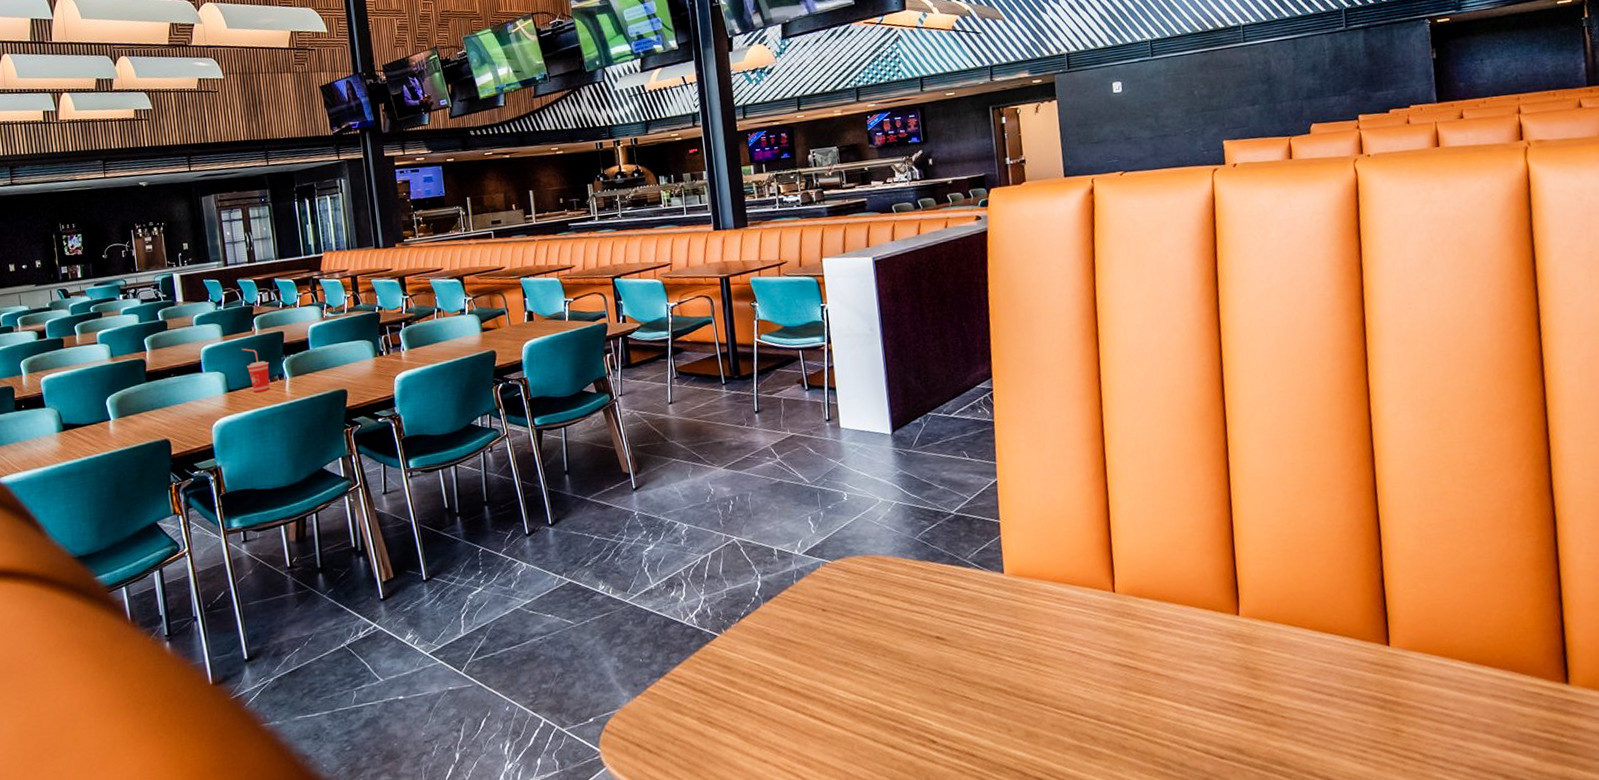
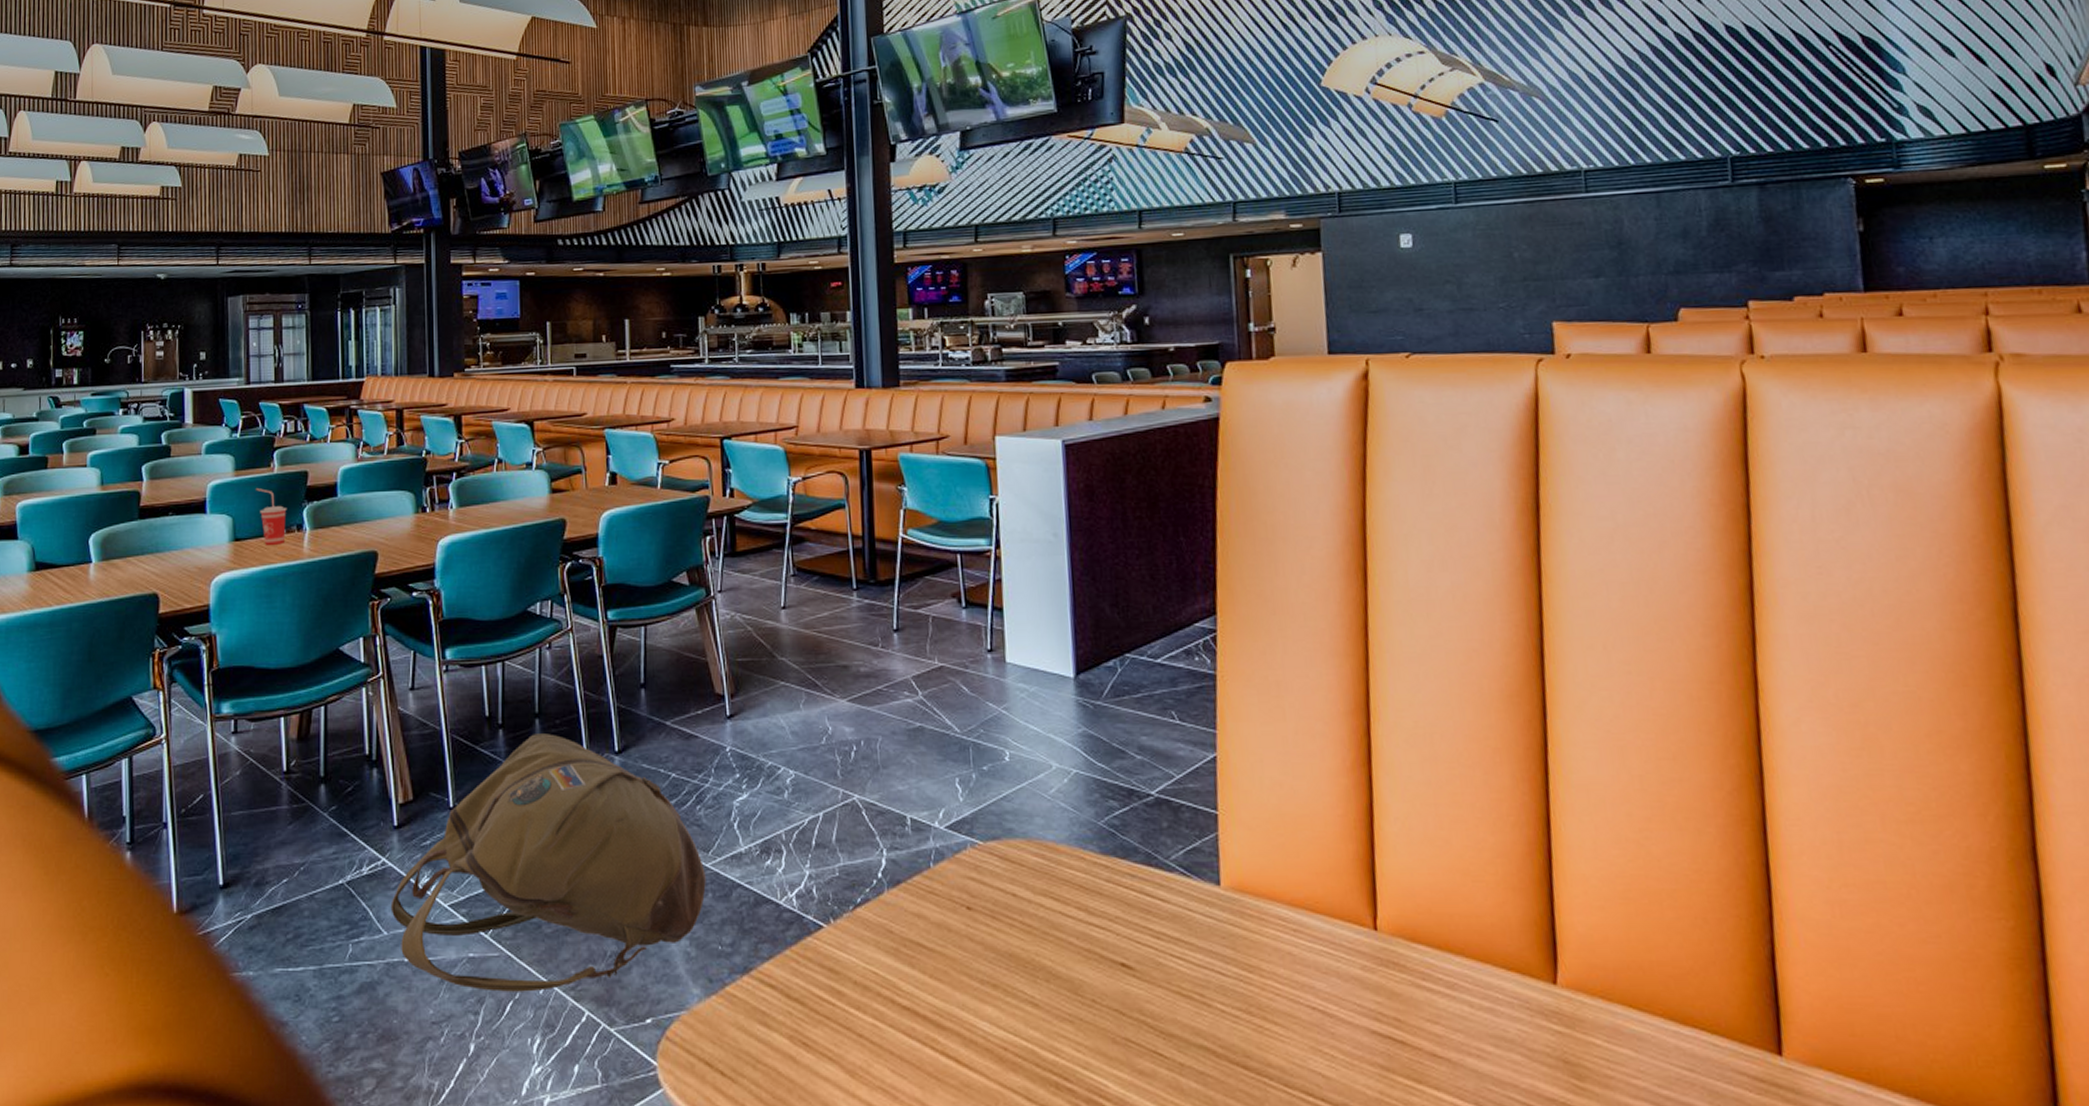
backpack: none [383,516,627,713] -> present [390,734,706,992]

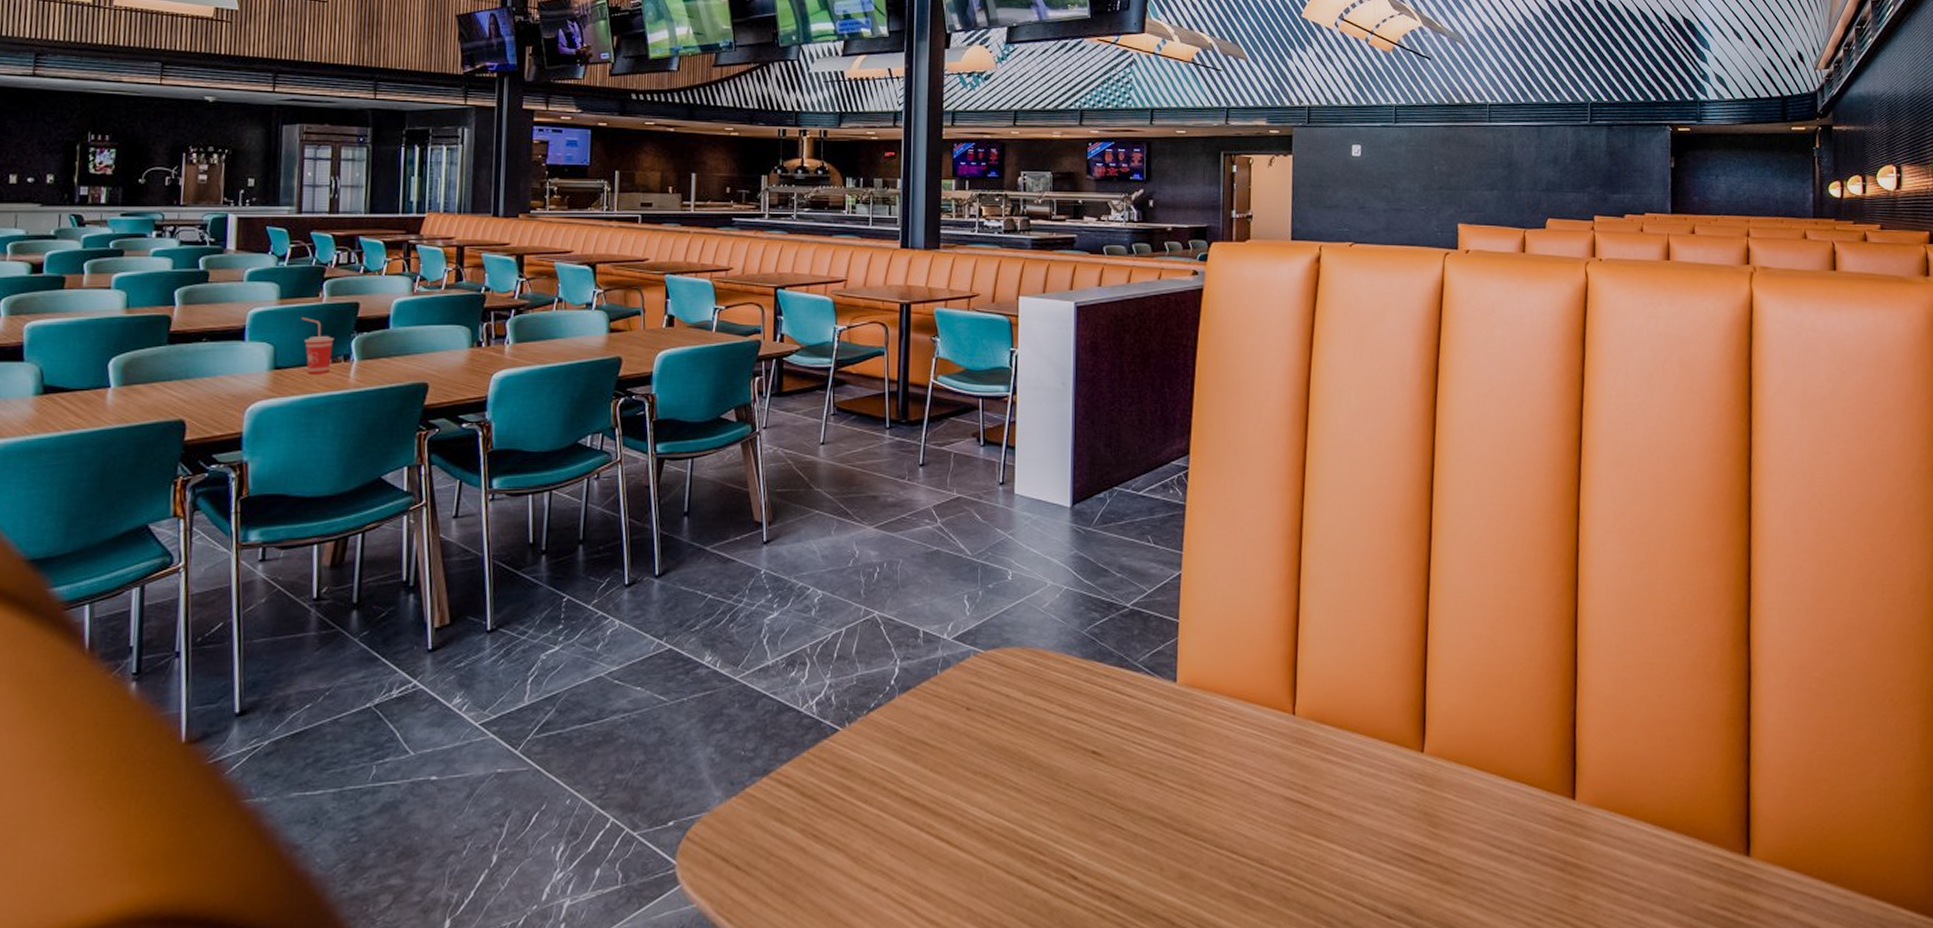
backpack: present [390,734,706,992] -> none [419,559,734,804]

